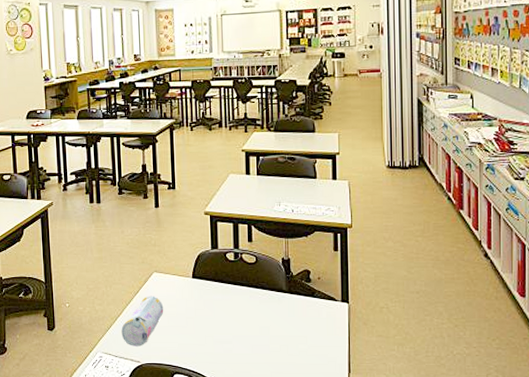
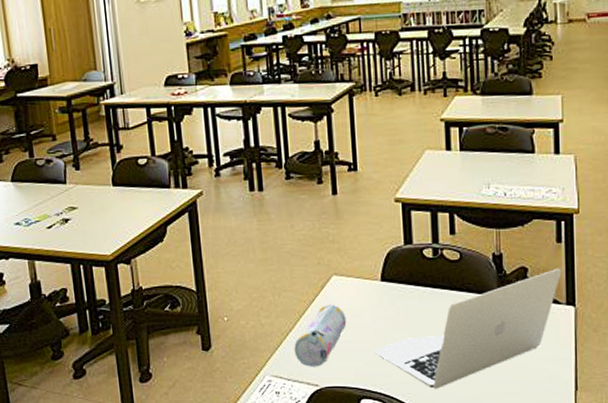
laptop: none [186,271,337,368] -> present [375,267,561,389]

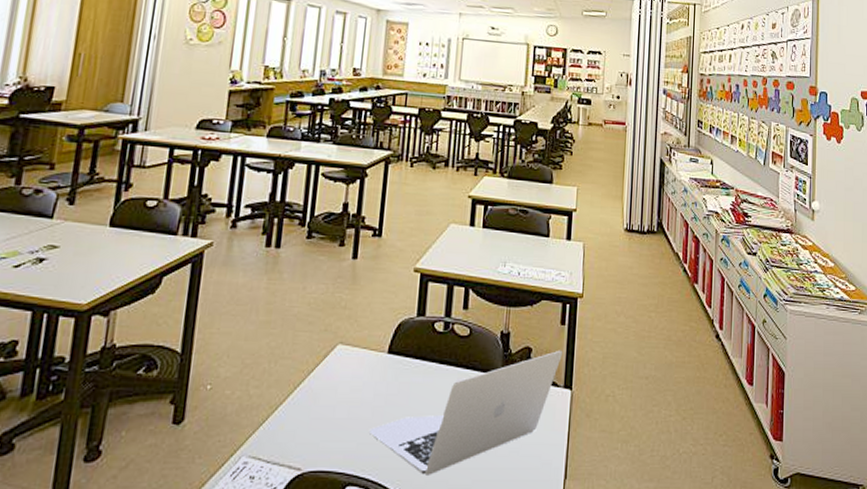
pencil case: present [294,304,347,367] -> none [280,376,345,447]

